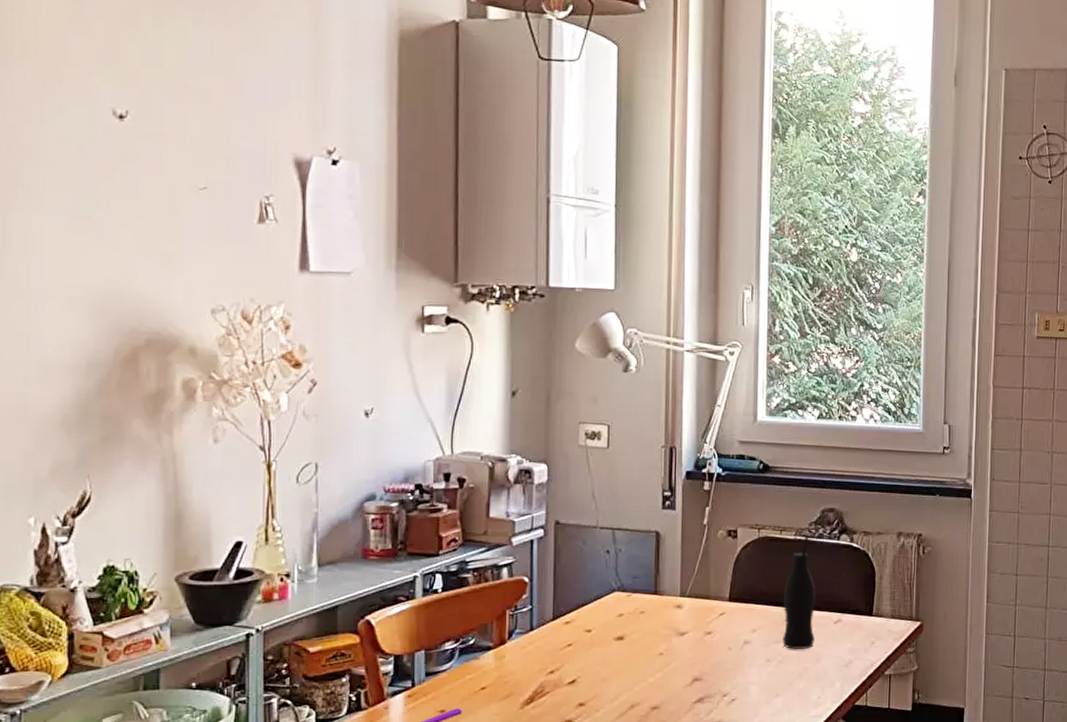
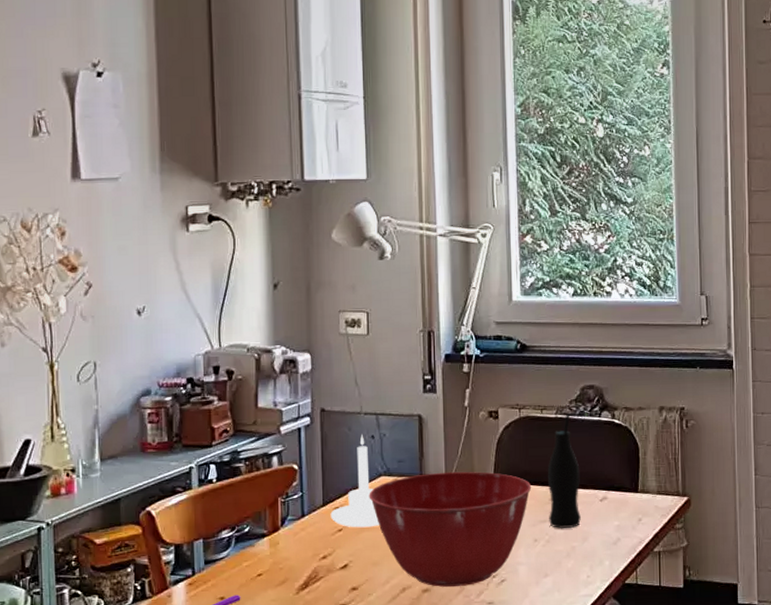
candle holder: none [560,548,611,643] -> present [330,434,380,528]
mixing bowl: none [601,589,767,705] -> present [369,471,532,587]

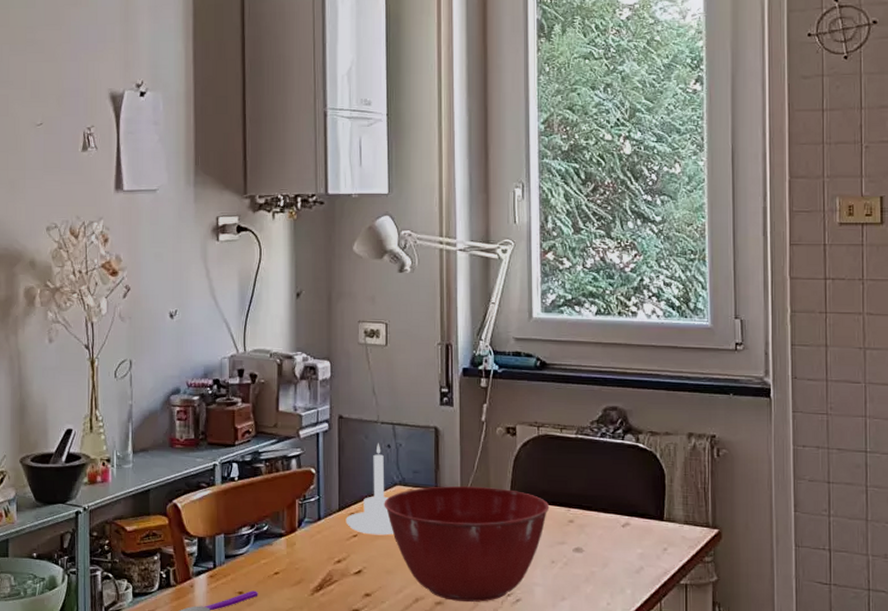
bottle: present [547,412,588,529] -> none [566,433,611,553]

